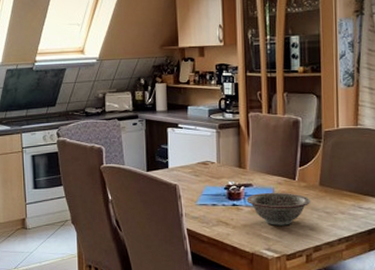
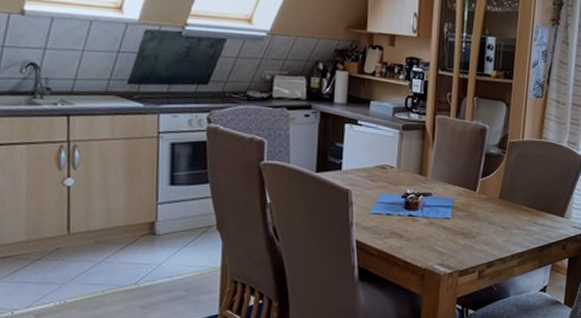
decorative bowl: present [246,192,311,226] -> none [424,203,489,240]

